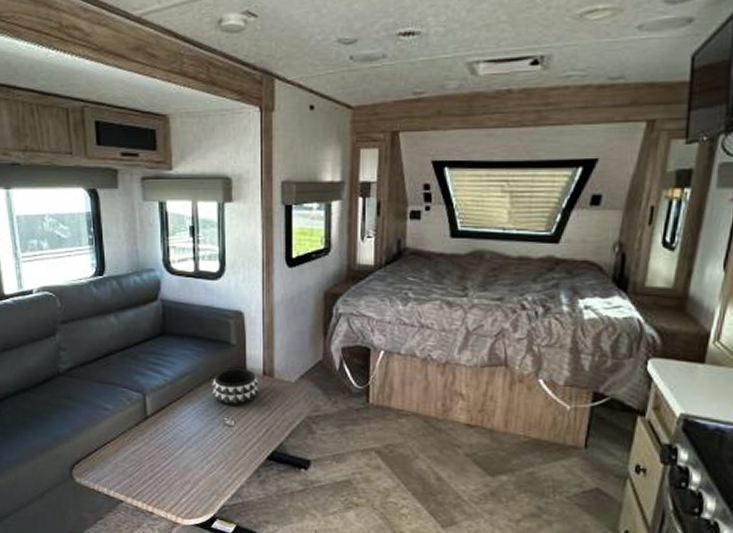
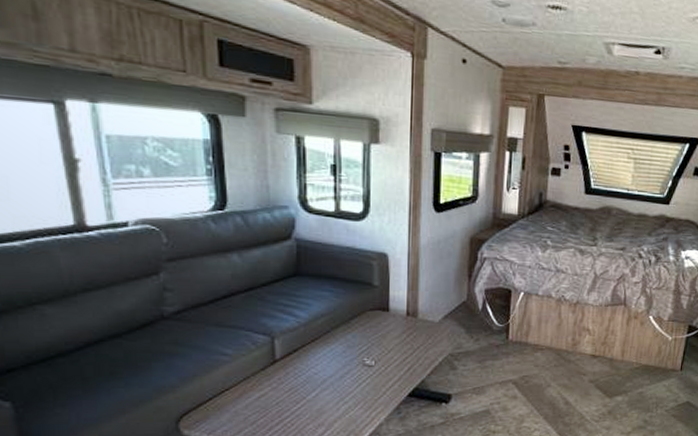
decorative bowl: present [212,368,259,405] -> none [351,309,402,346]

